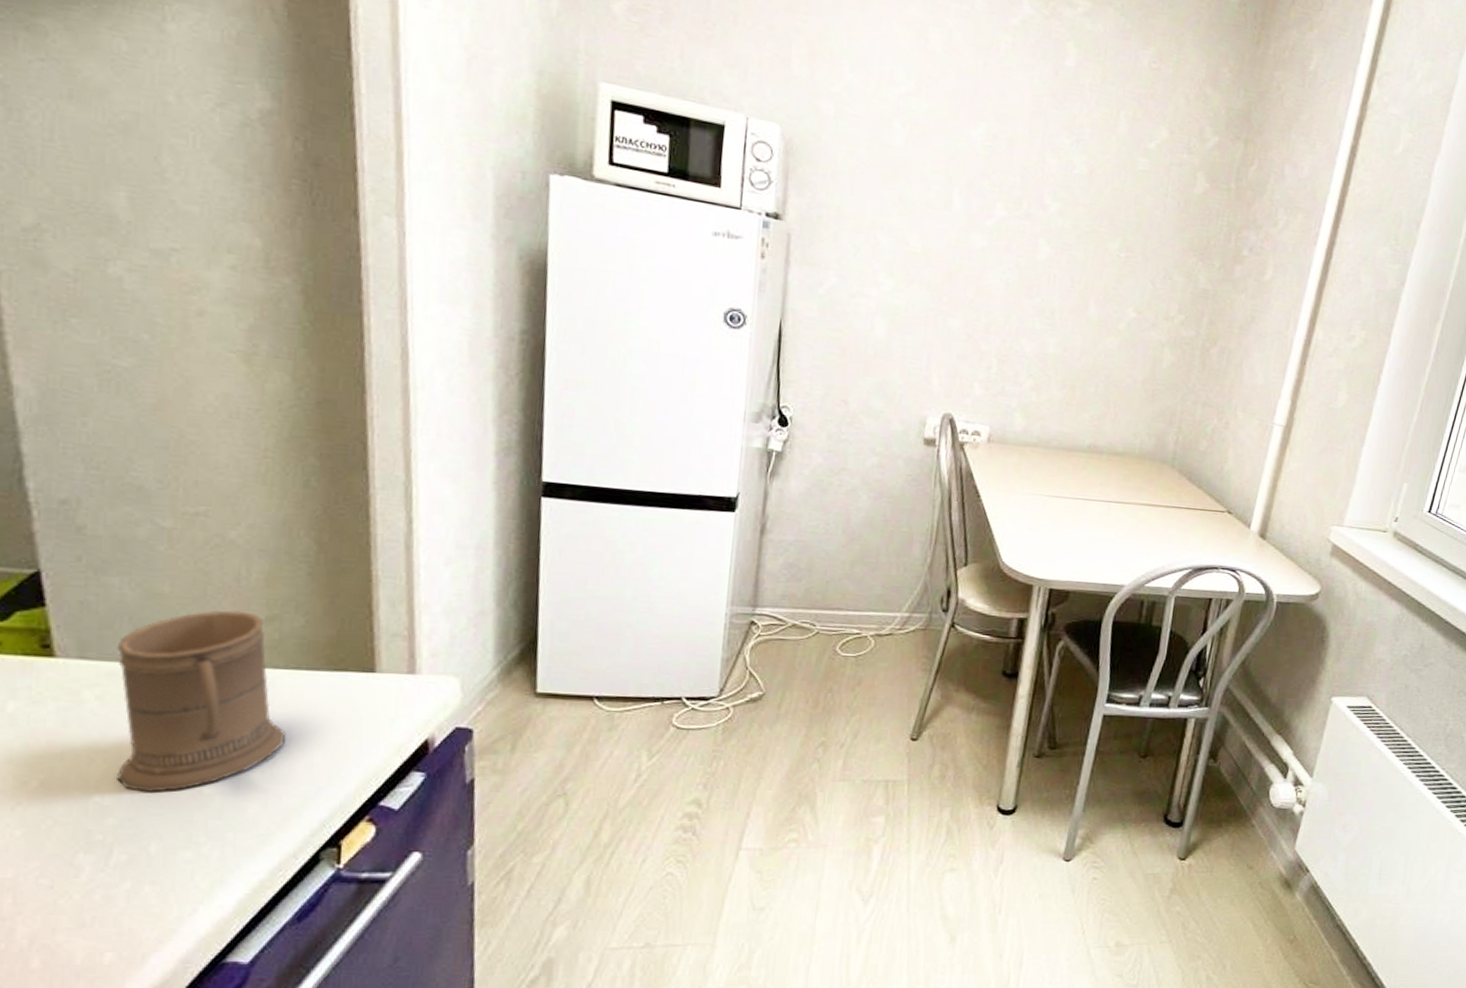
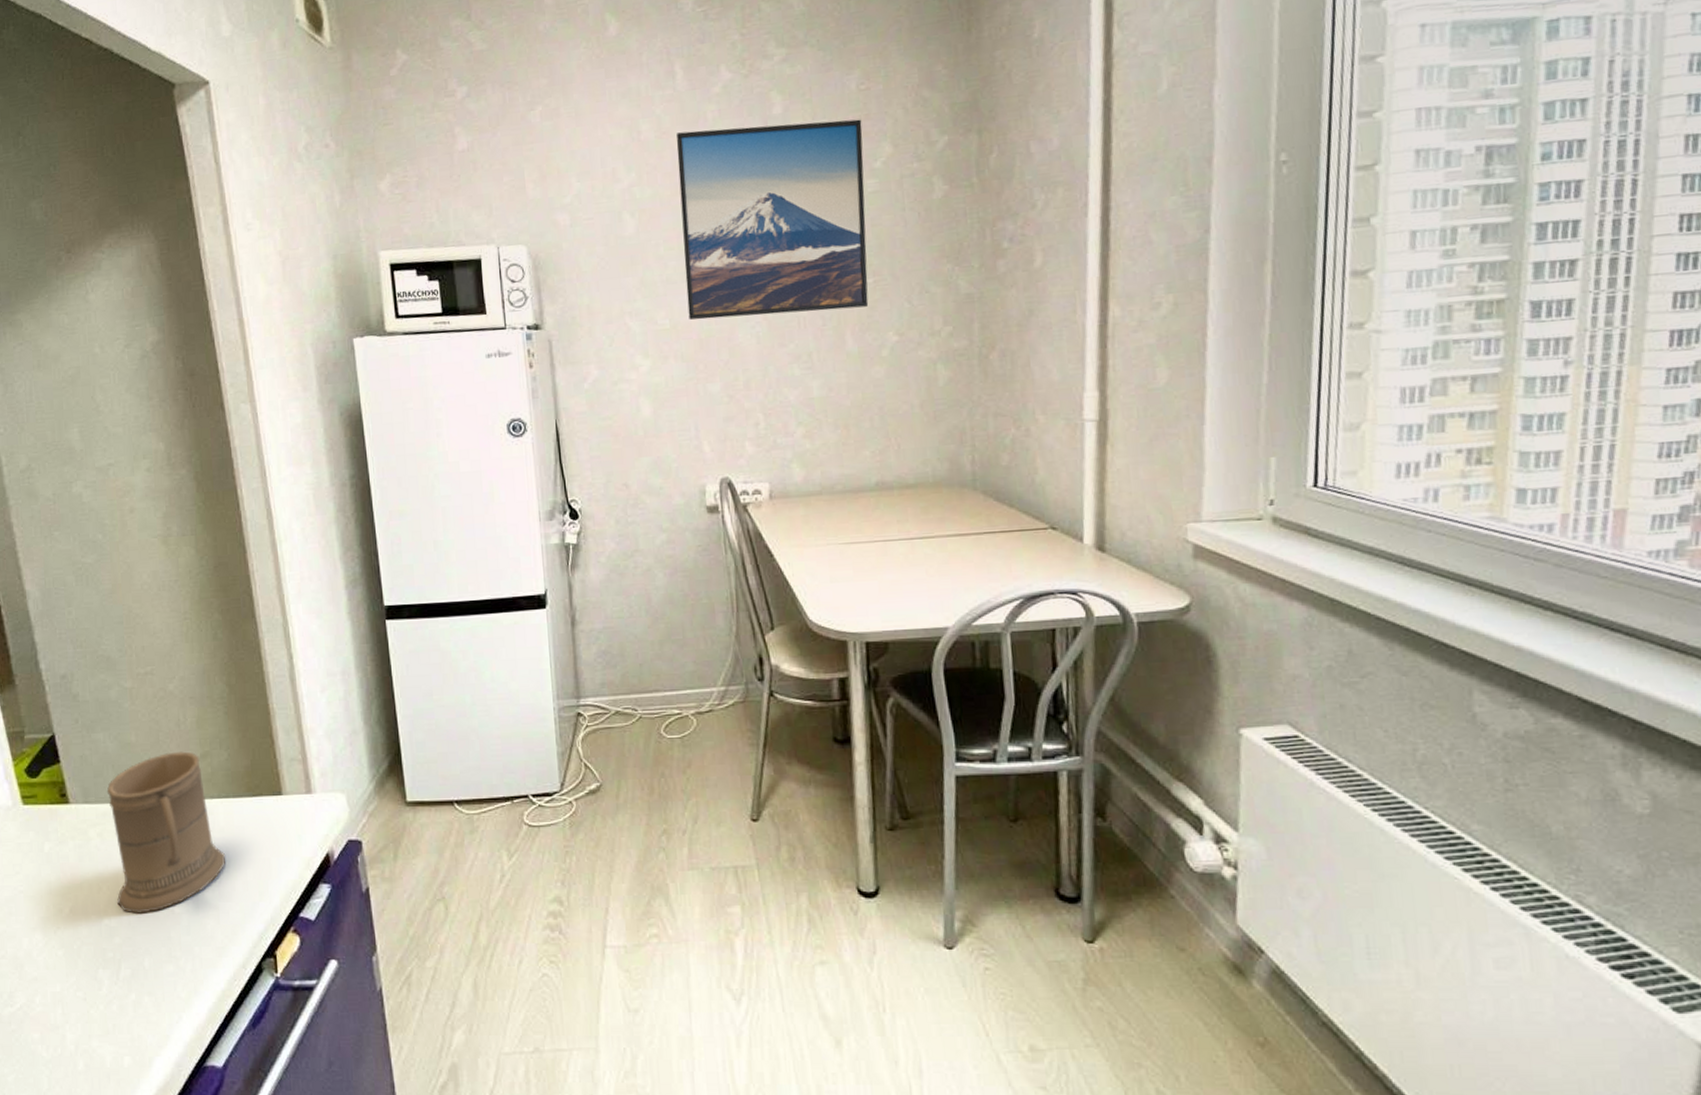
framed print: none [942,53,1147,279] -> present [676,119,869,320]

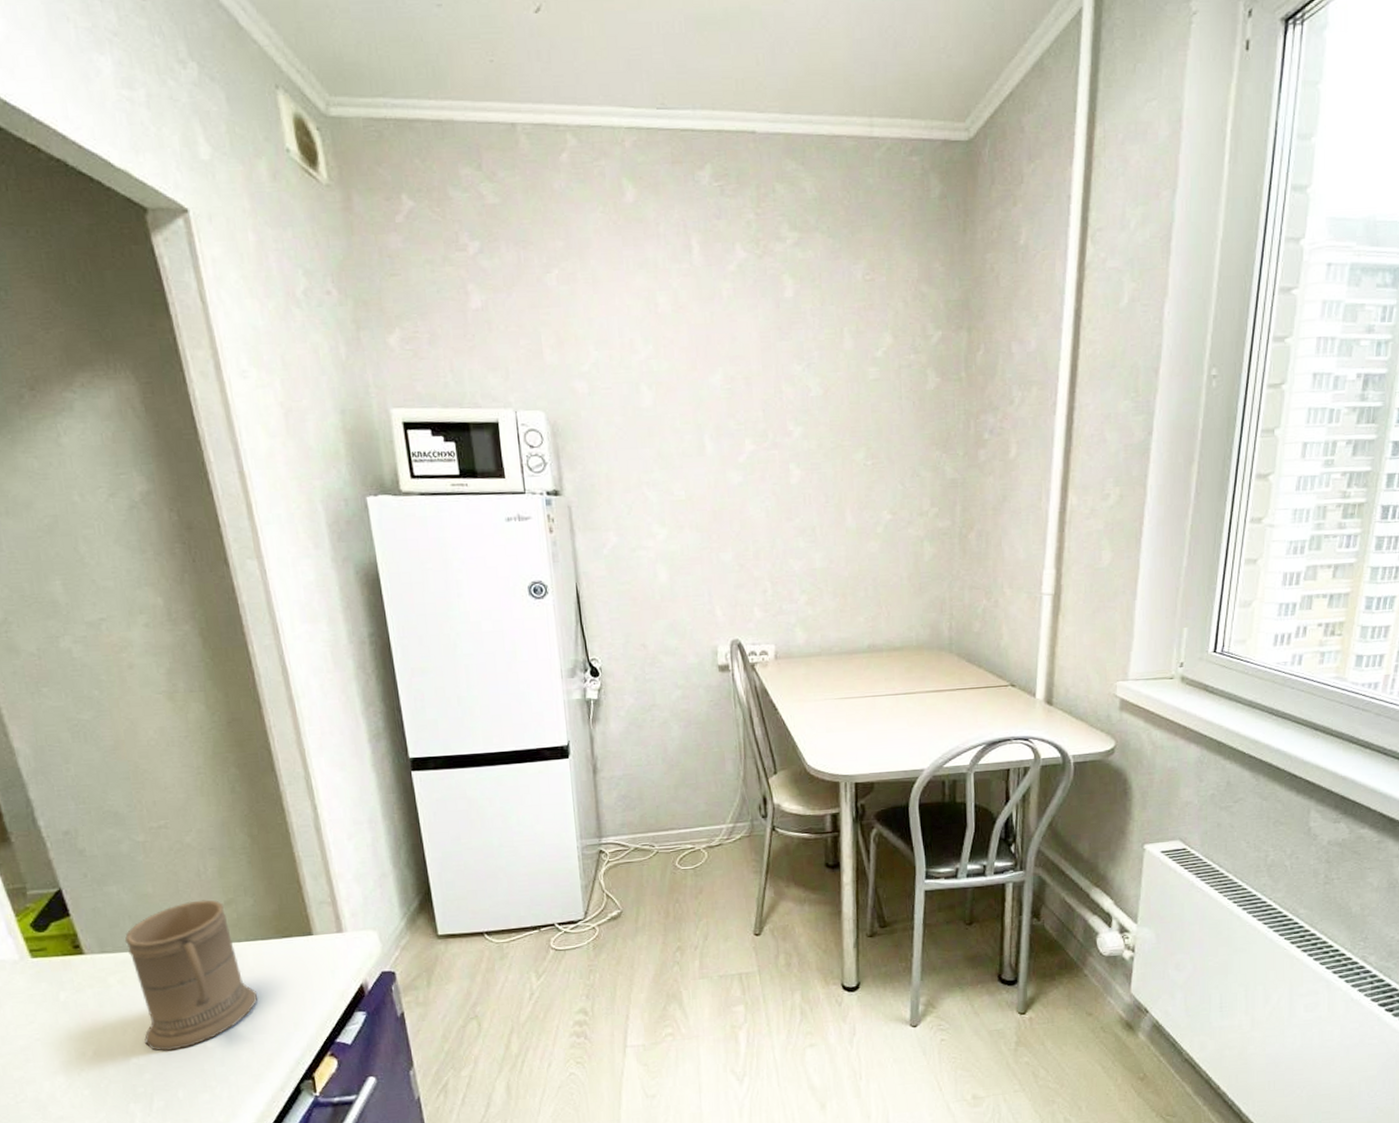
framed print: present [676,119,869,320] -> none [692,307,867,493]

